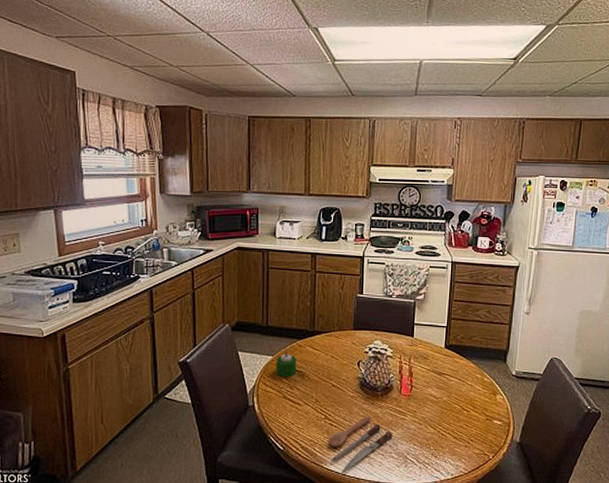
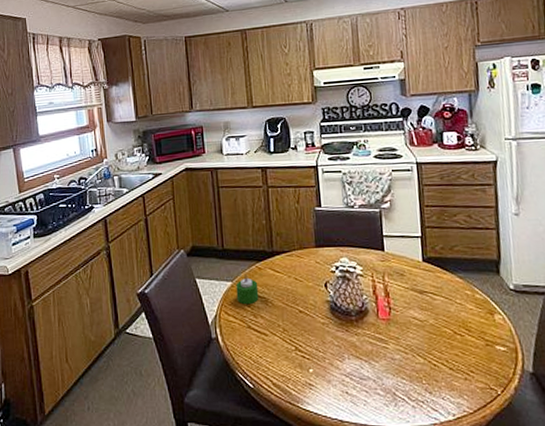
spoon: present [328,416,393,474] -> none [302,345,376,416]

